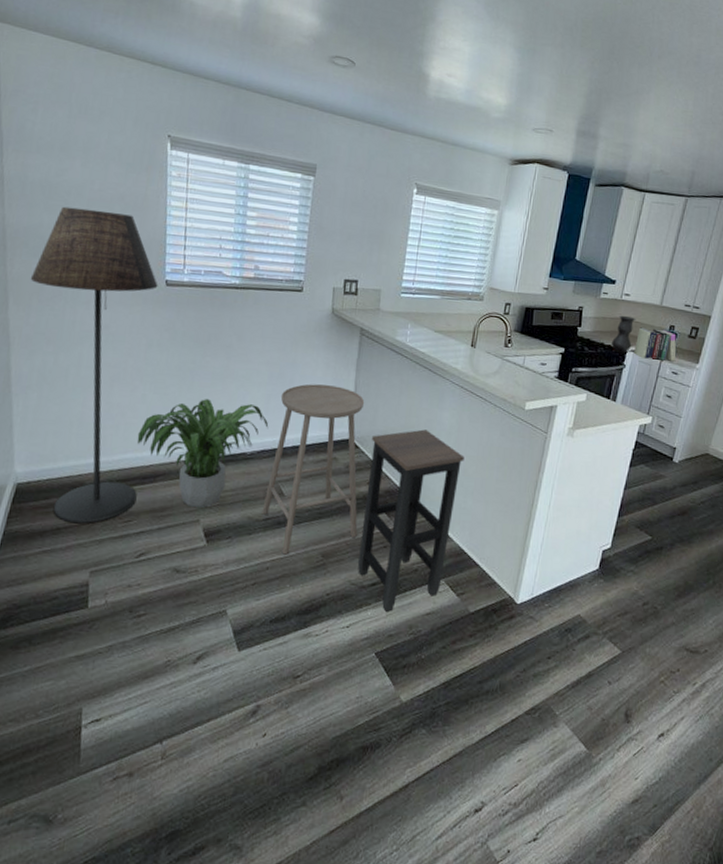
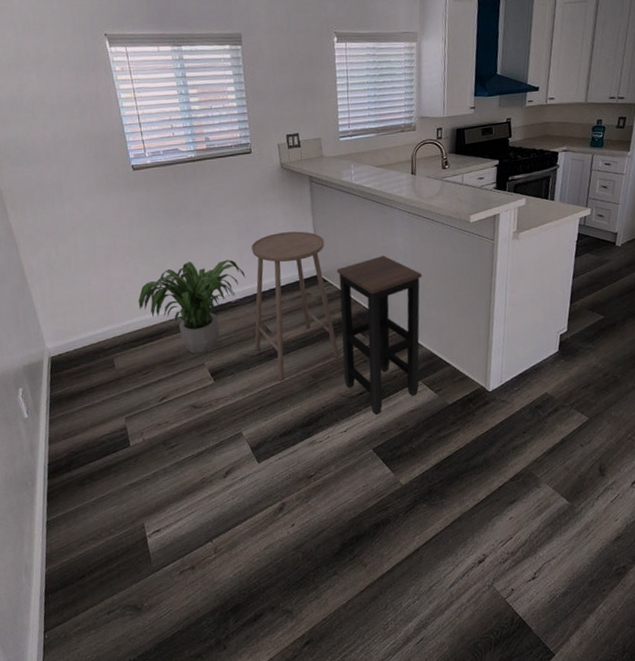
floor lamp: present [30,206,158,524] -> none [19,113,149,382]
vase: present [611,315,636,354] -> none [542,118,564,156]
books: present [634,327,676,362] -> none [565,125,607,156]

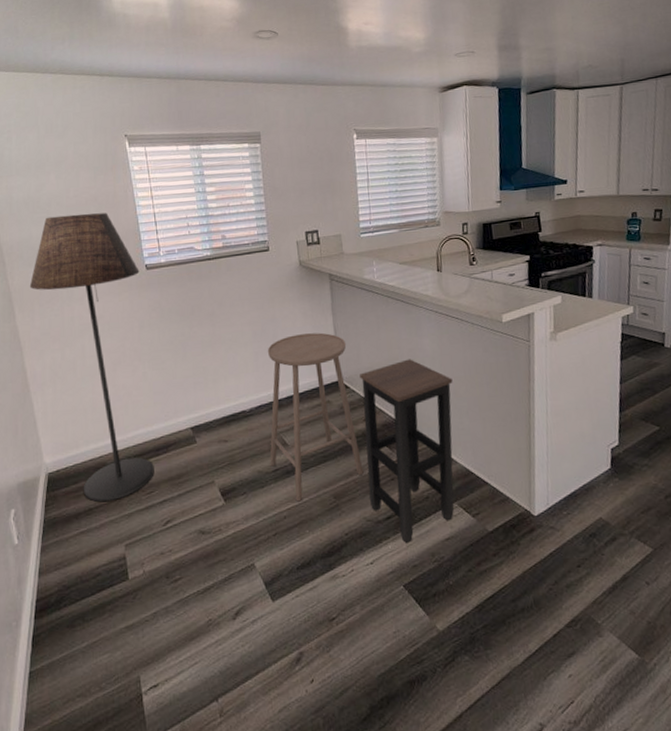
floor lamp: none [19,113,149,382] -> present [29,212,154,503]
potted plant: present [138,260,246,354] -> none [145,364,262,470]

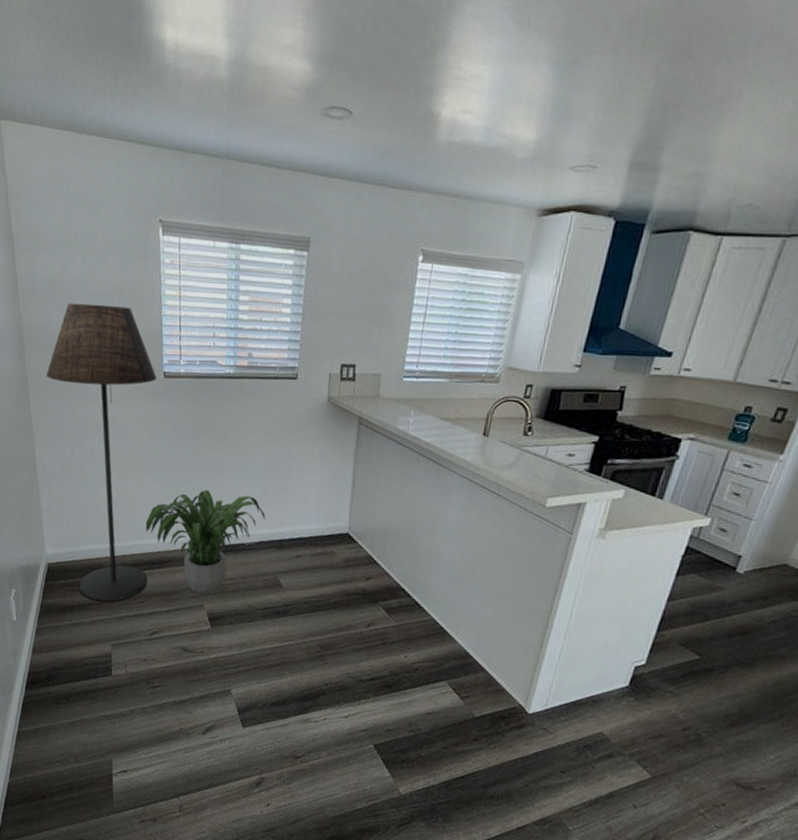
potted plant: none [145,364,262,470] -> present [145,490,266,594]
stool: present [267,332,364,502] -> none [261,476,363,644]
bar stool: present [360,359,454,543] -> none [356,525,473,707]

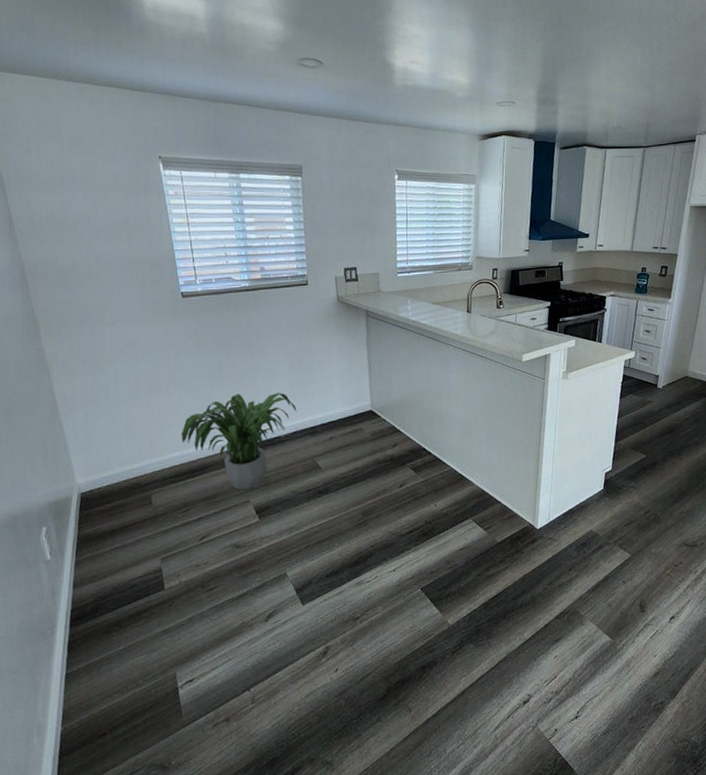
floor lamp: present [46,303,157,603] -> none [56,236,190,520]

